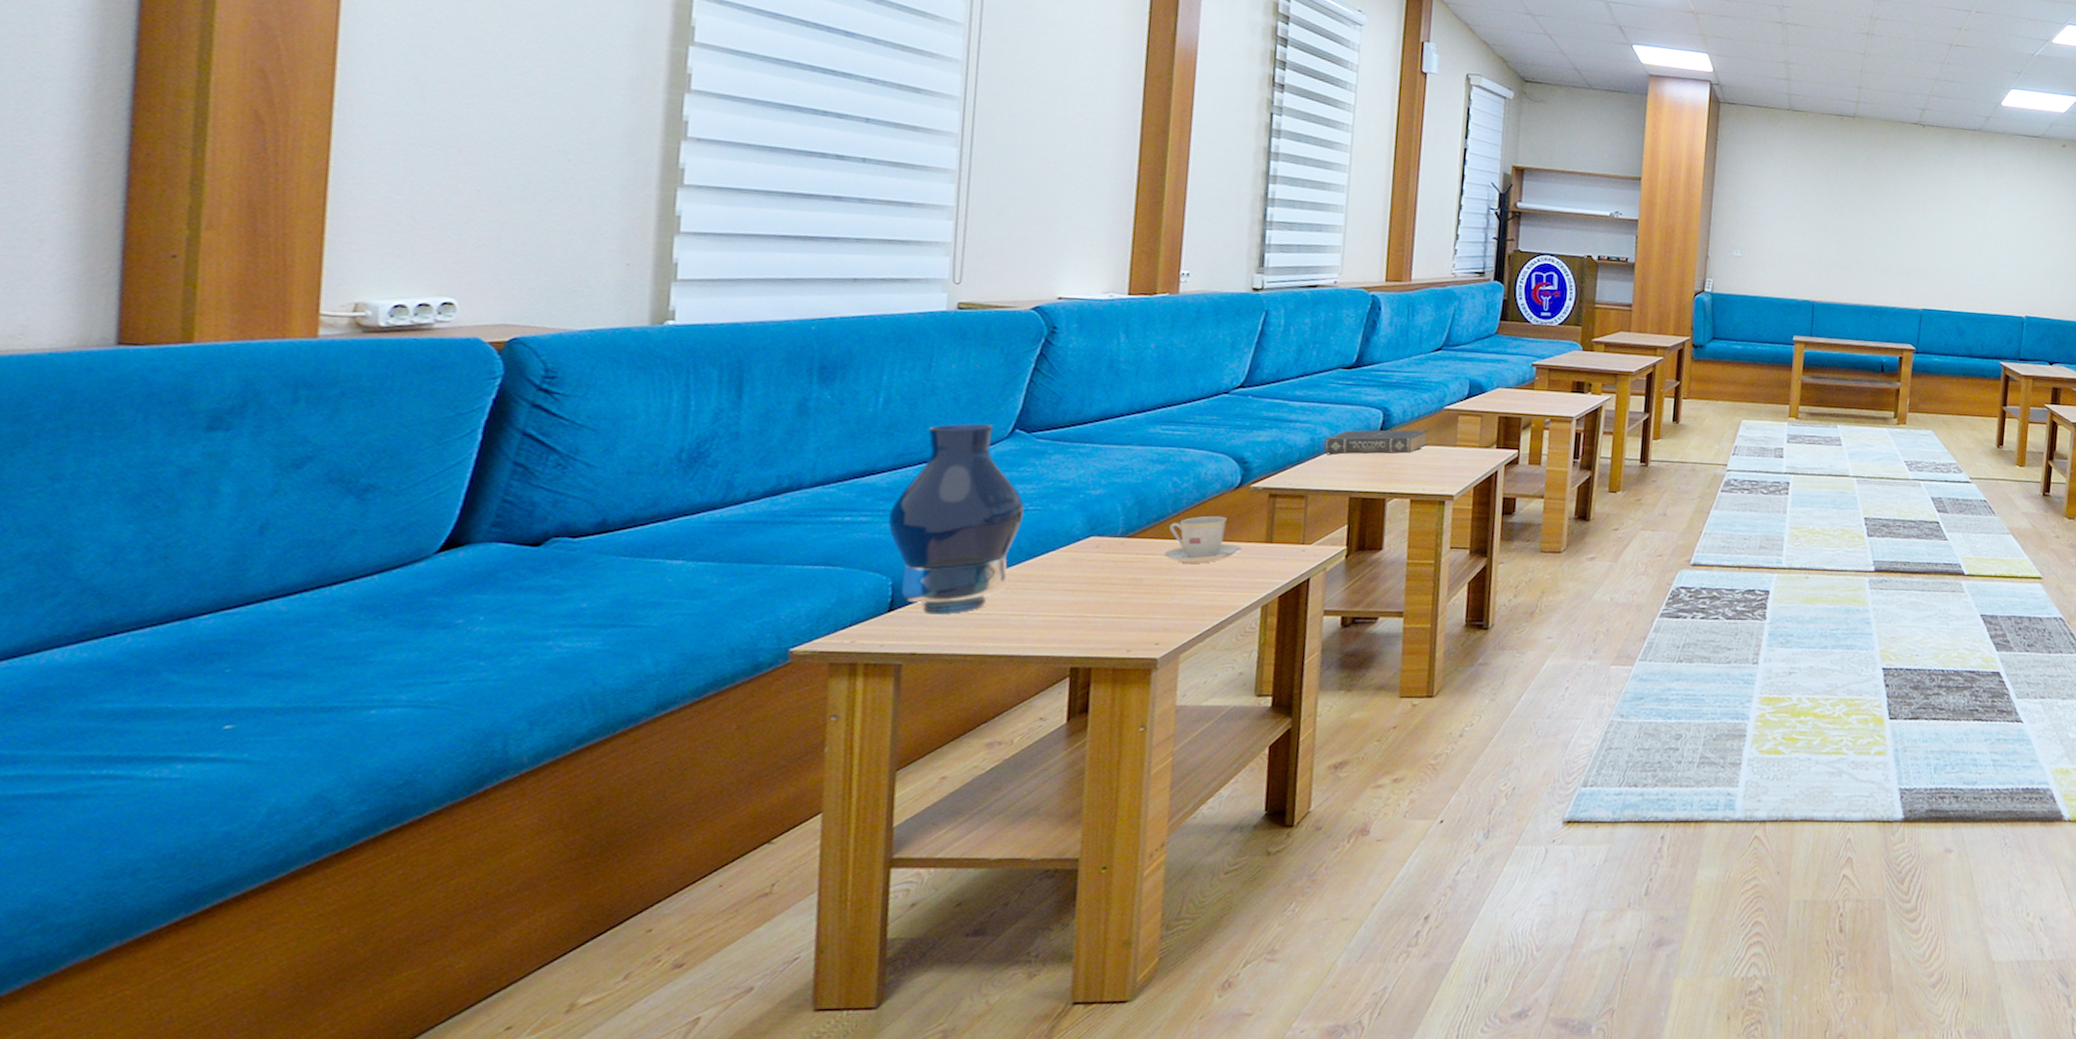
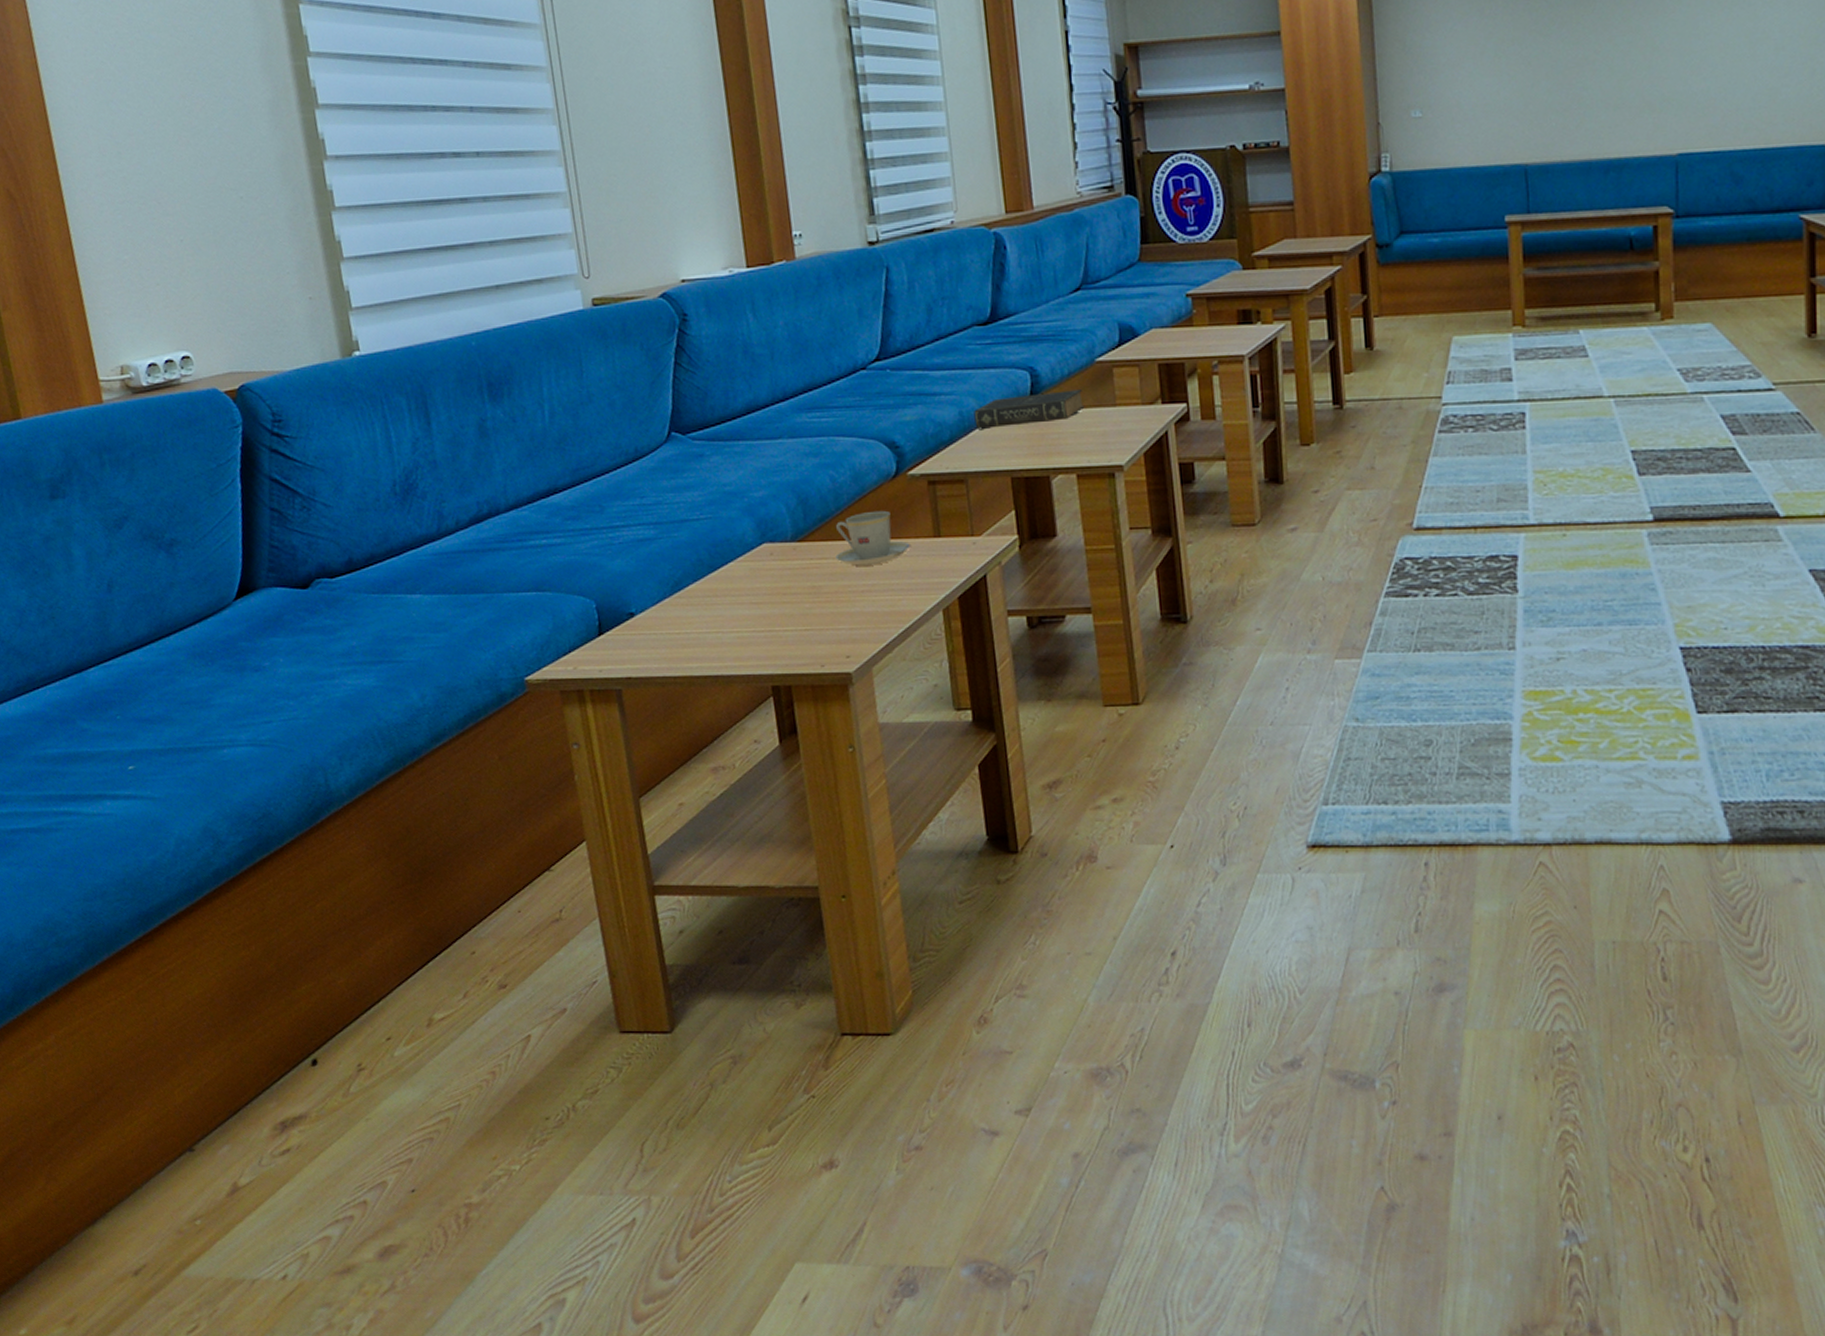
vase: present [888,423,1025,615] -> none [578,429,698,636]

